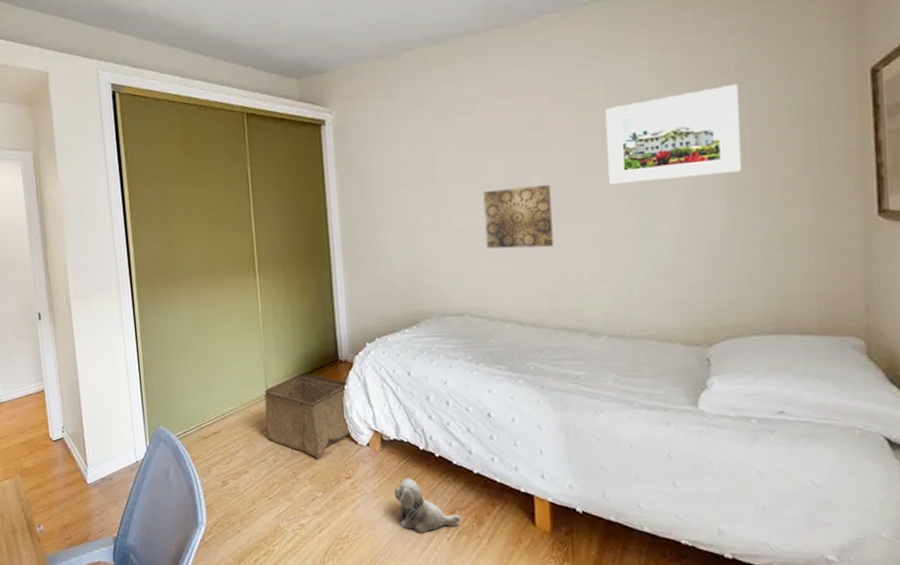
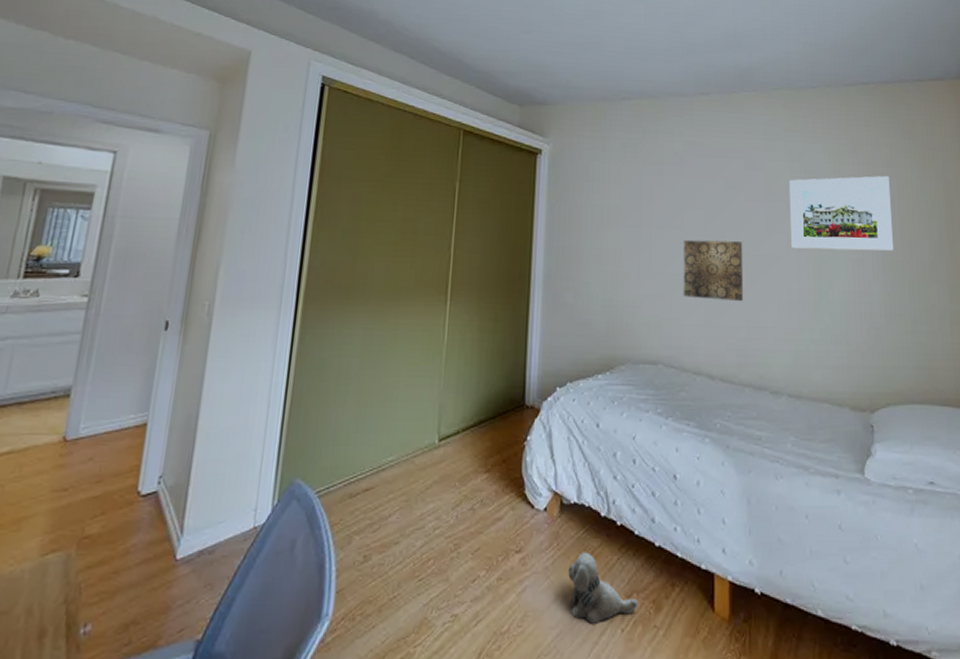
storage bin: present [264,373,352,459] -> none [429,419,532,527]

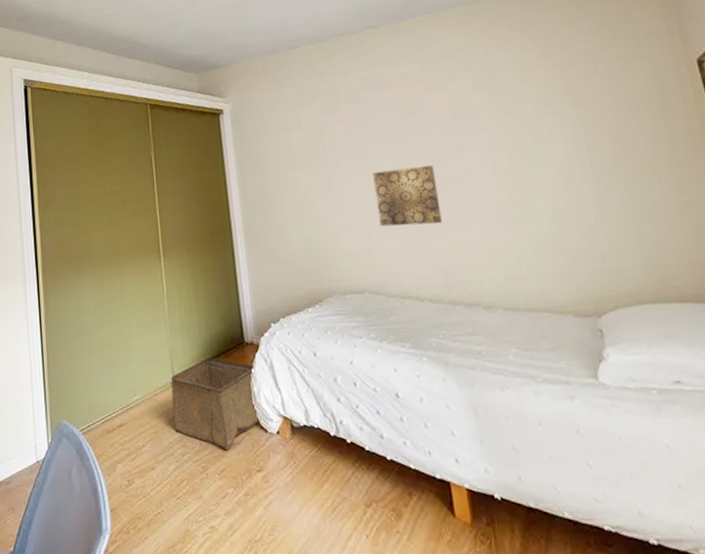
storage bin: none [429,419,532,527] -> present [170,357,261,451]
plush toy: present [568,552,639,624] -> none [307,468,380,531]
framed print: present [789,175,893,251] -> none [474,73,602,164]

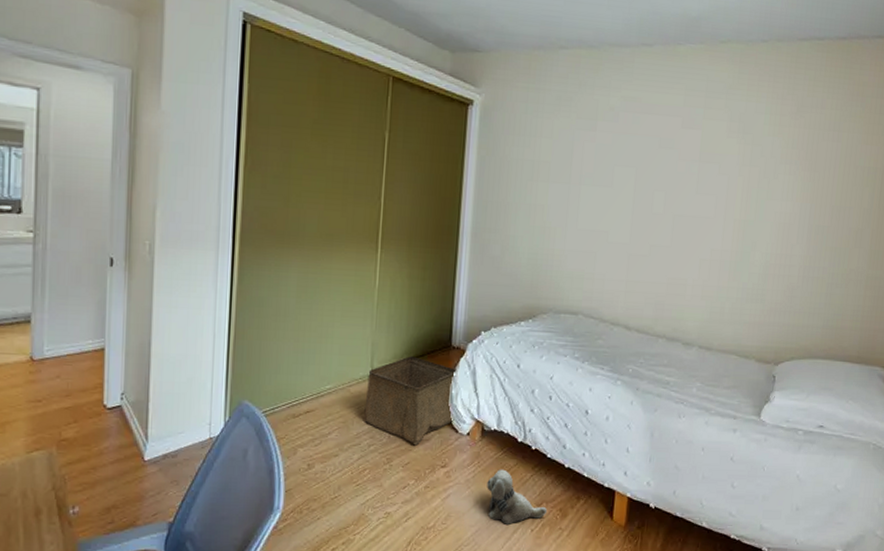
plush toy: none [307,468,380,531] -> present [487,469,548,524]
wall art: present [372,165,443,227] -> none [607,197,672,260]

